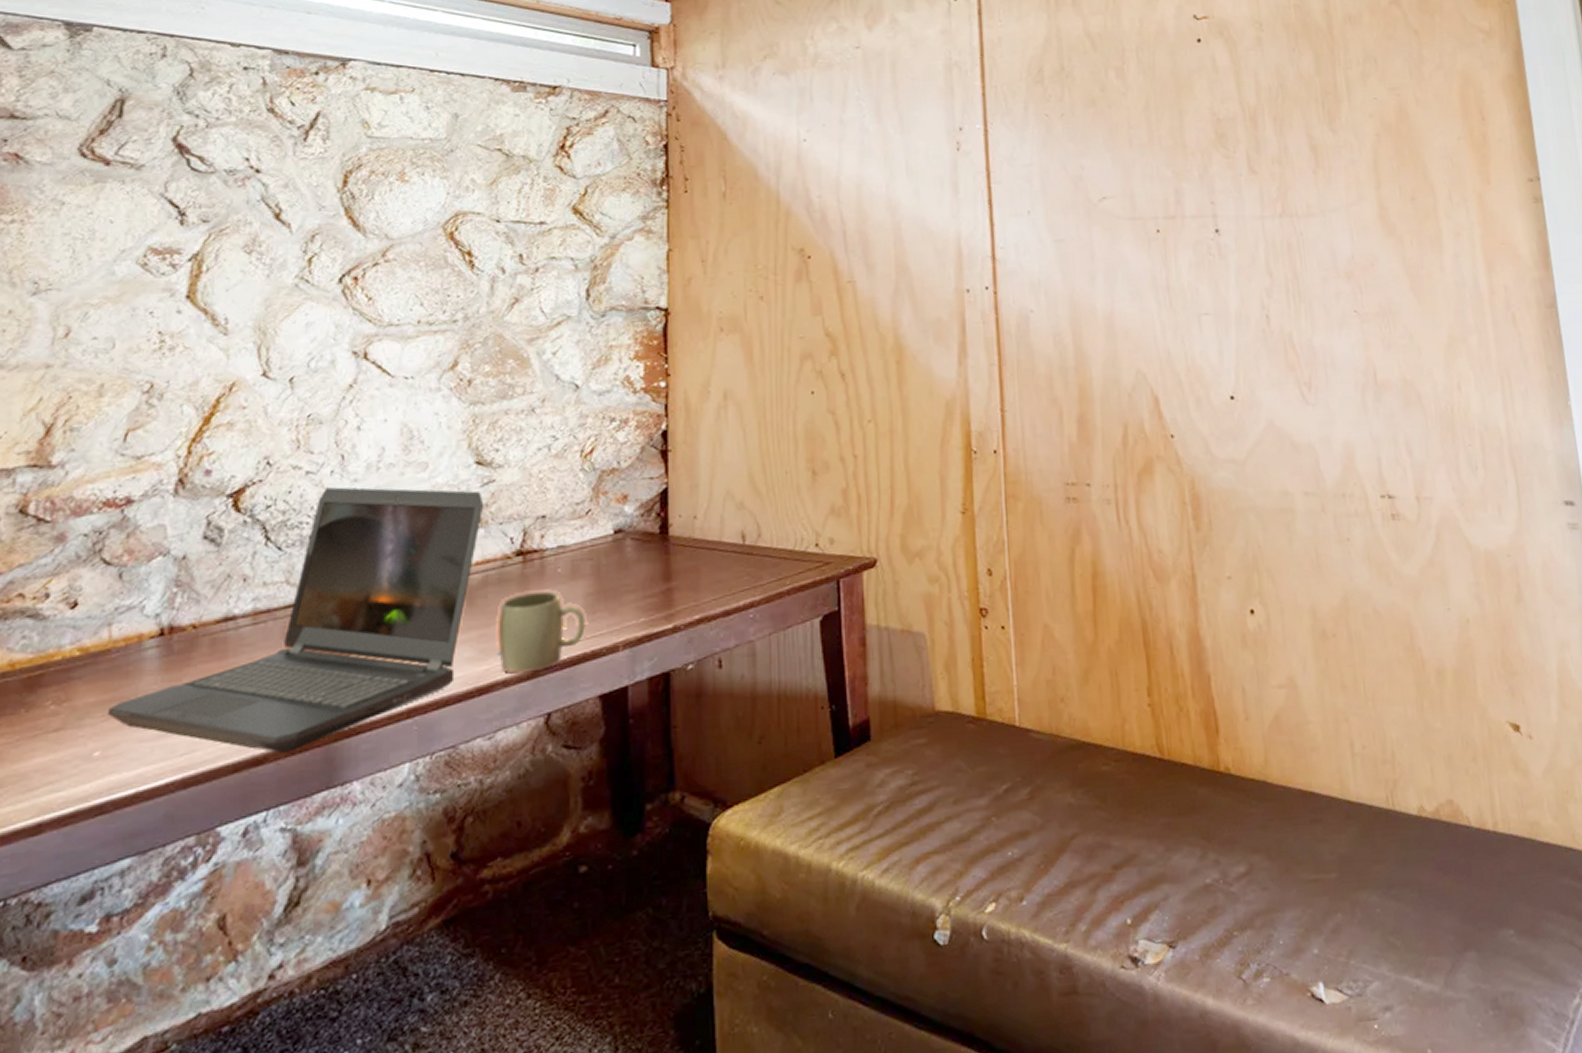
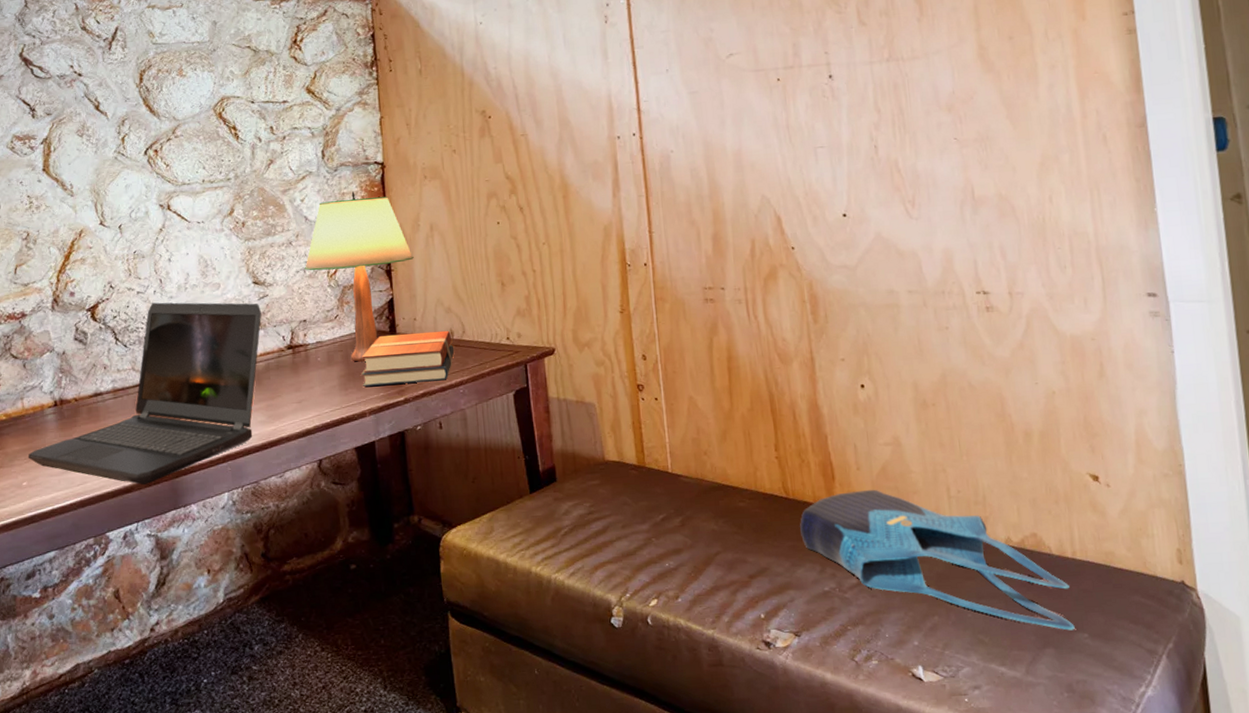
mug: present [497,591,585,674] -> none [279,374,341,432]
table lamp: none [548,344,699,575] -> present [304,191,414,362]
books: none [616,533,745,609] -> present [361,330,455,387]
tote bag: none [1177,745,1499,927] -> present [800,489,1075,631]

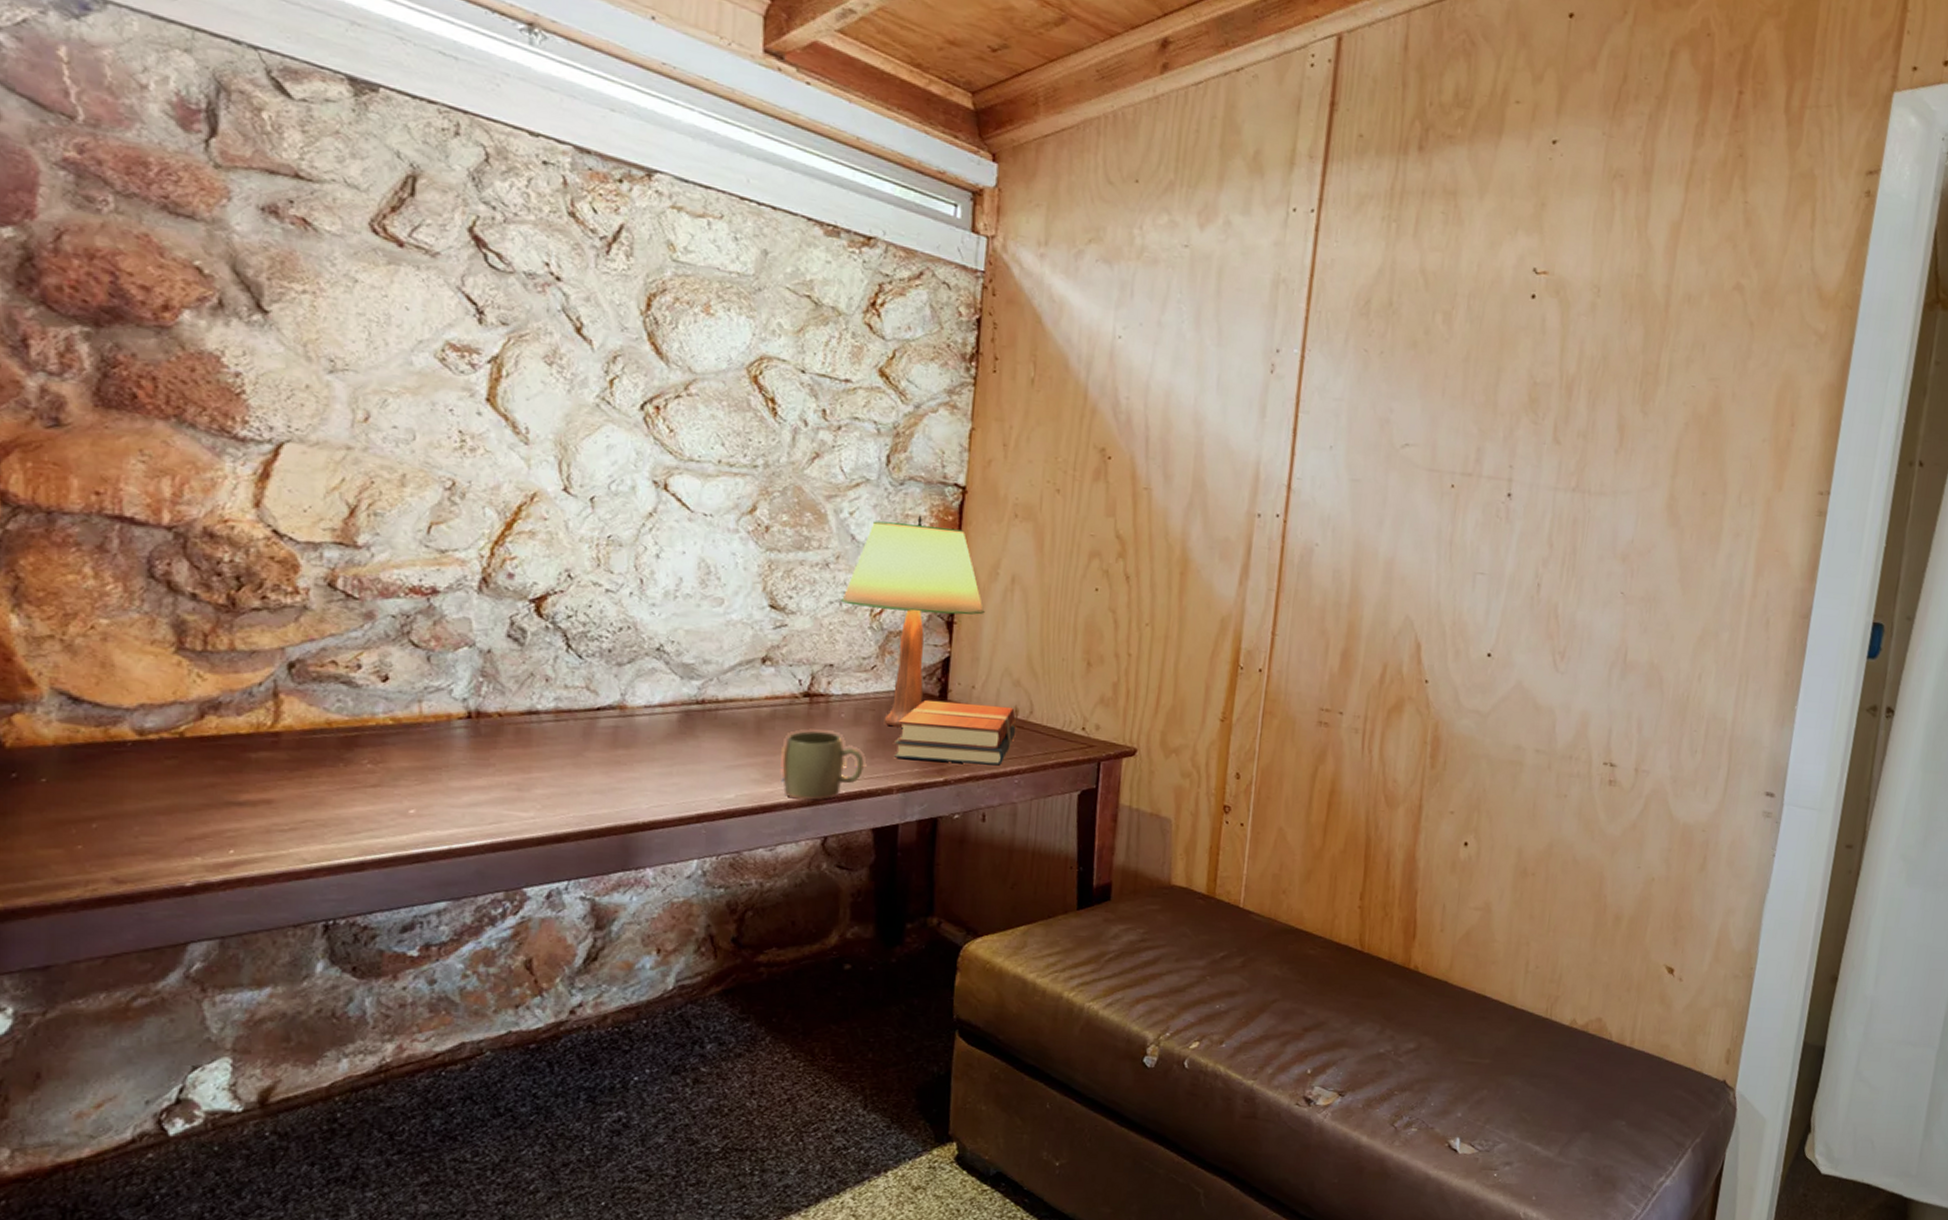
laptop computer: present [27,302,262,486] -> none [420,607,776,836]
mug: none [279,374,341,432] -> present [782,731,864,800]
tote bag: present [800,489,1075,631] -> none [1367,953,1620,1117]

